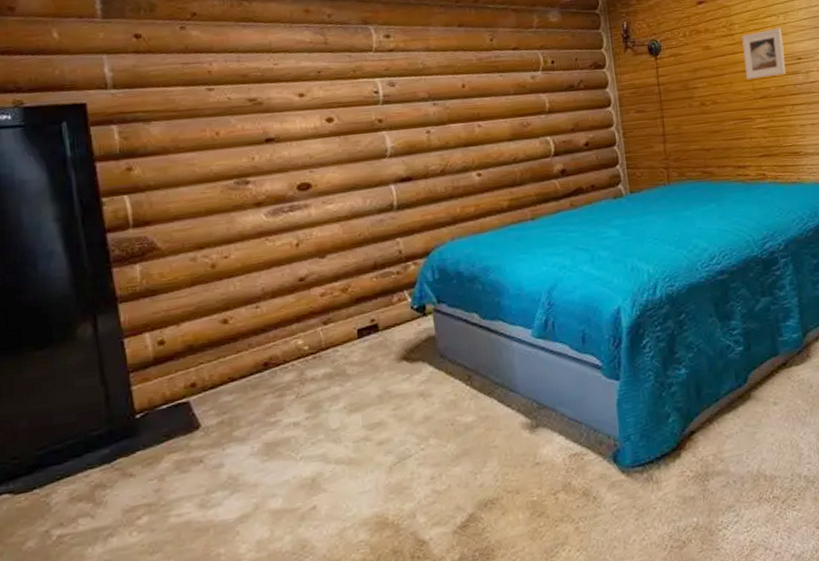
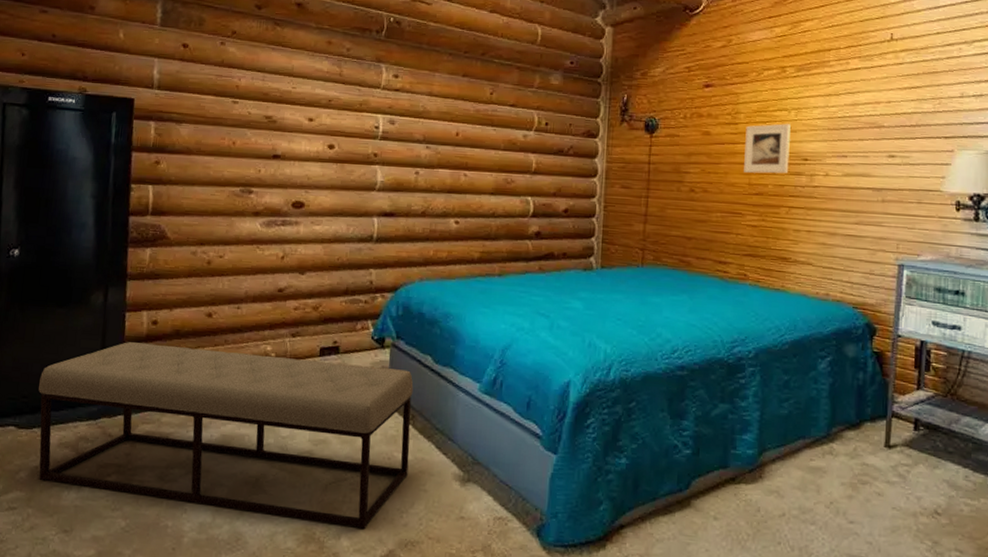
bench: none [30,332,475,545] -> present [38,342,414,530]

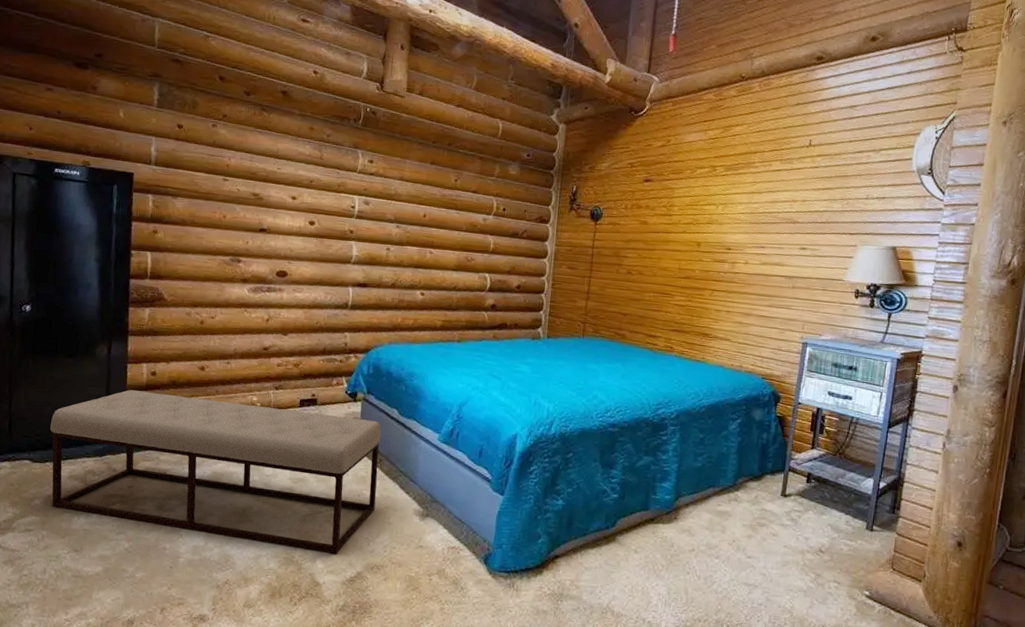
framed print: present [744,123,791,174] -> none [675,216,718,261]

